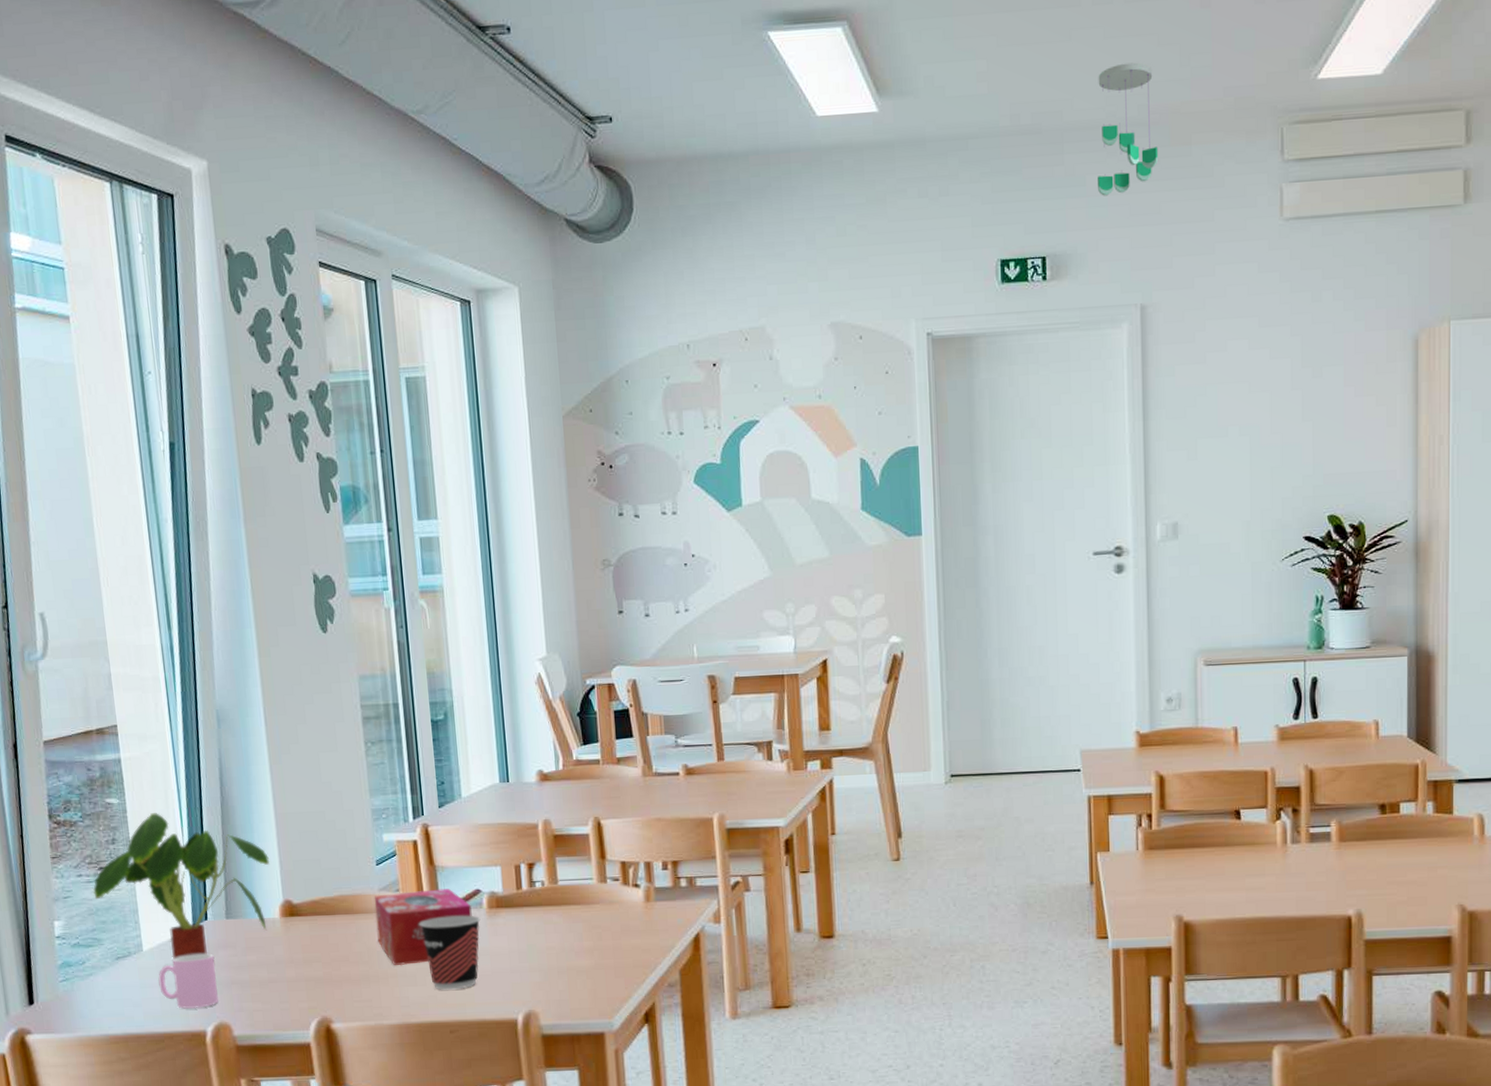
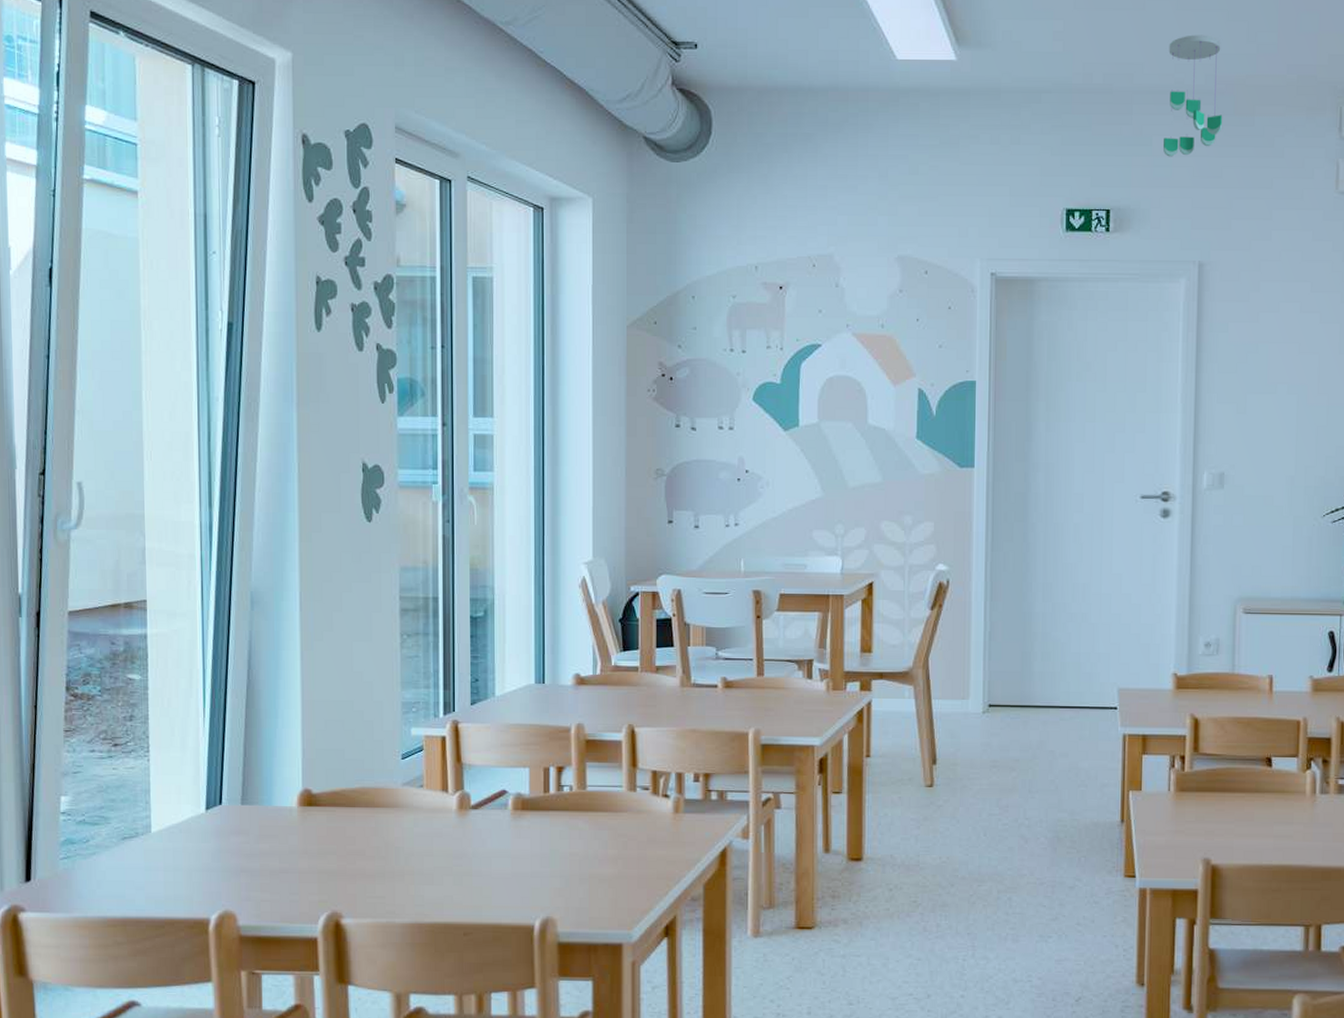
plant: present [93,813,269,959] -> none [105,692,291,843]
cup: present [158,953,218,1009] -> none [164,838,226,895]
tissue box: present [374,888,472,966] -> none [396,787,496,864]
cup: present [420,915,481,990] -> none [441,815,505,891]

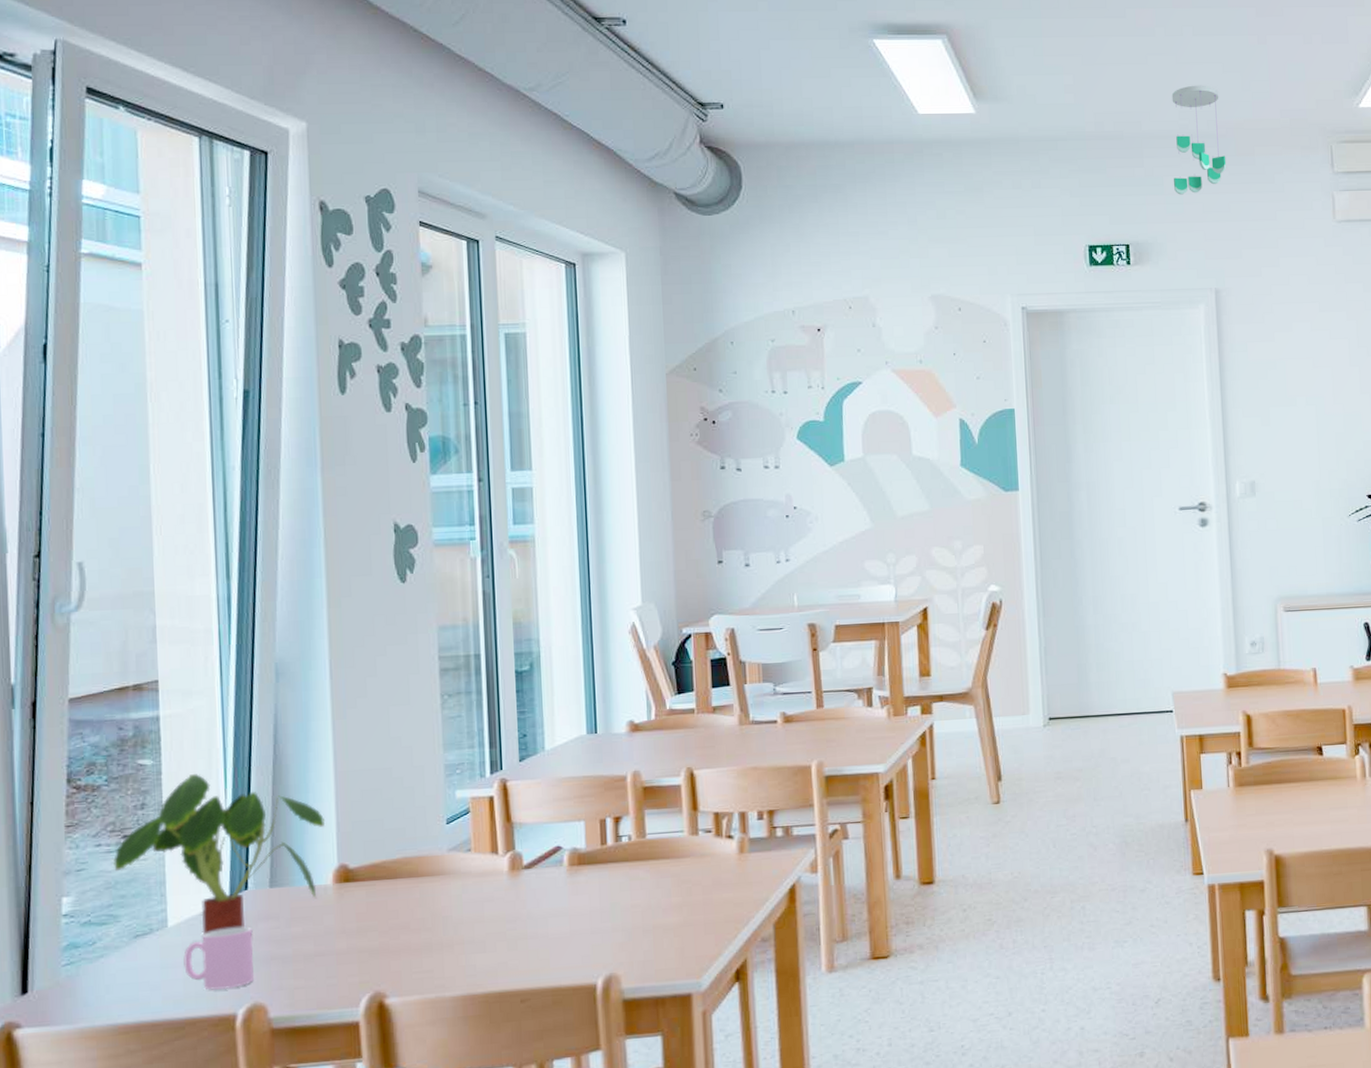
plant: none [105,692,291,843] -> present [113,774,325,935]
cup: none [164,838,226,895] -> present [183,926,254,990]

